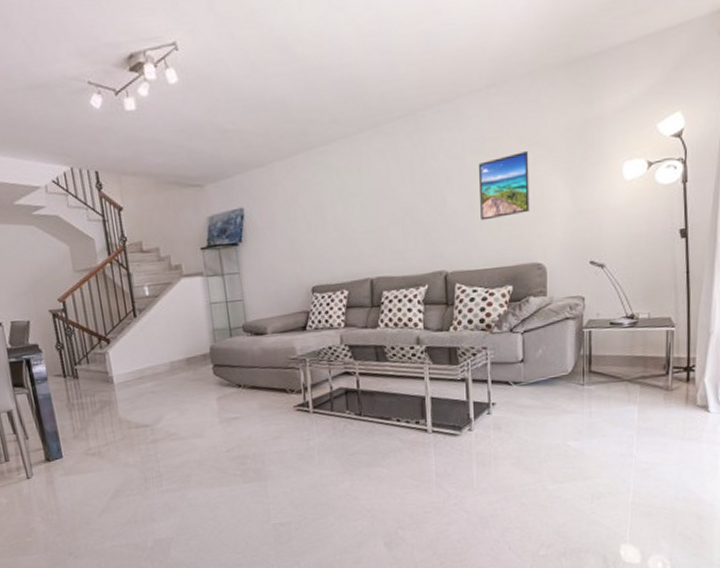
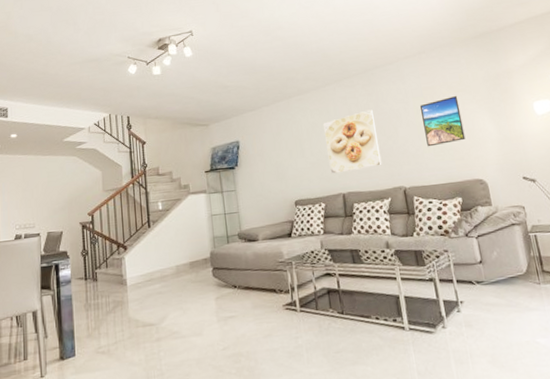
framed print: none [353,168,422,254] -> present [324,109,382,174]

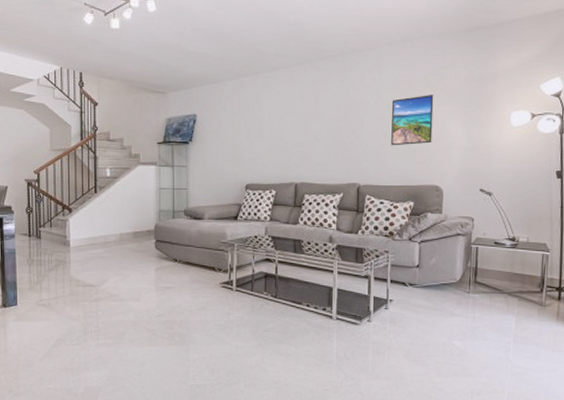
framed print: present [324,109,382,174] -> none [286,98,342,162]

